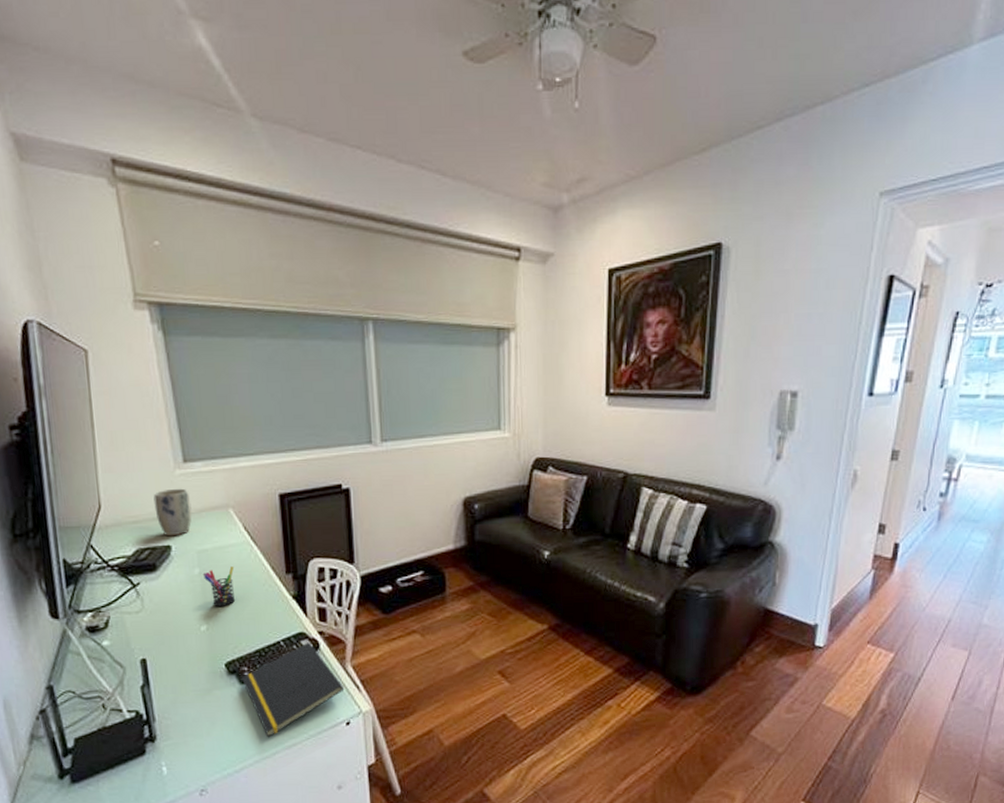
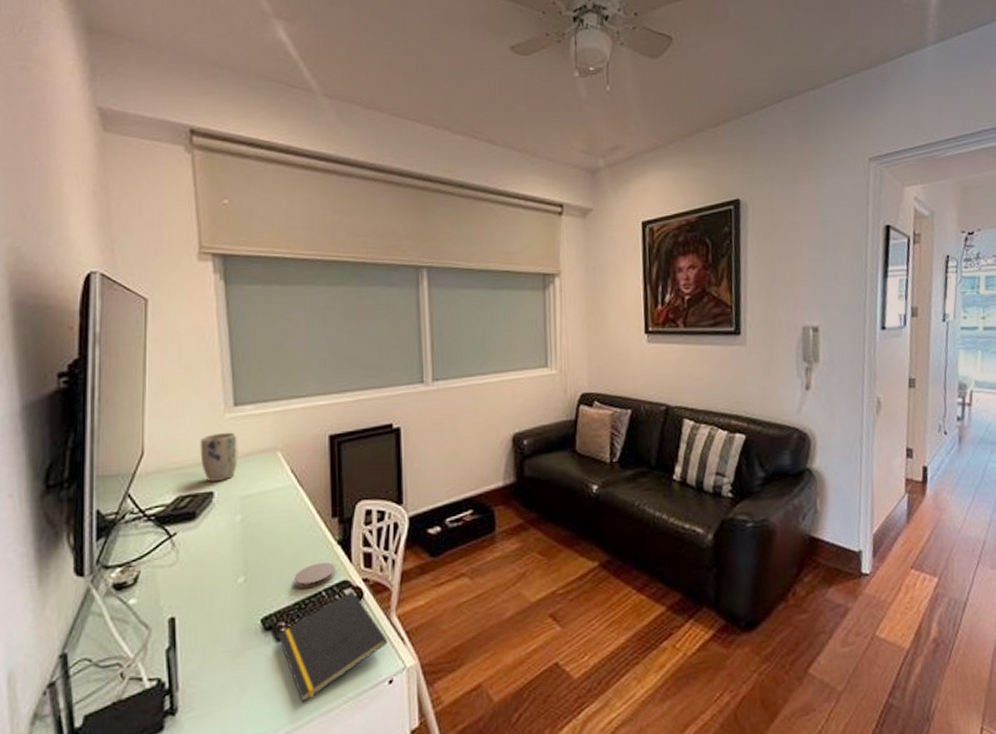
pen holder: present [202,567,236,608] -> none [244,512,278,557]
coaster: none [253,615,292,639] -> present [294,562,335,589]

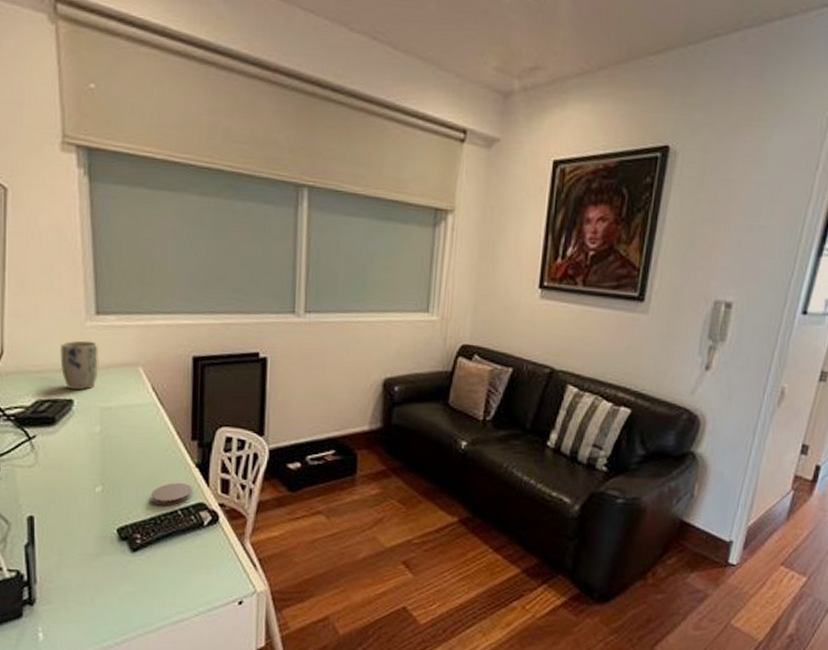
notepad: present [278,591,388,704] -> none [133,514,241,611]

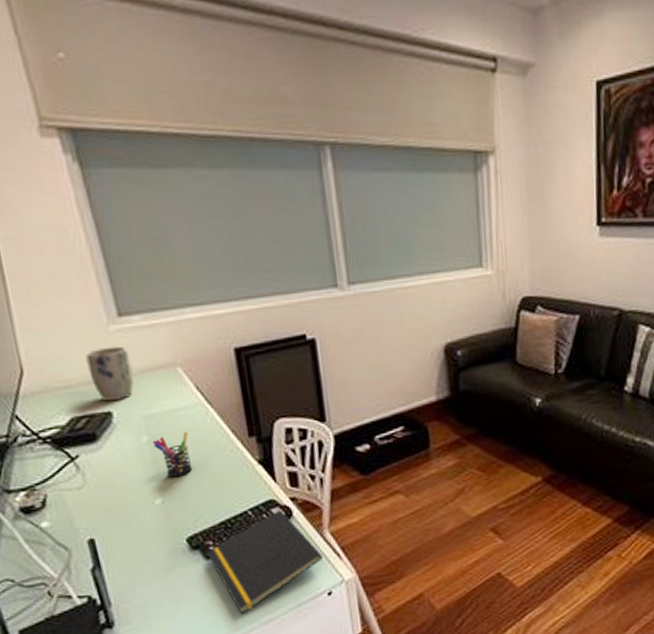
pen holder: none [103,428,138,469] -> present [152,432,193,478]
notepad: none [133,514,241,611] -> present [207,510,324,615]
coaster: present [151,483,192,506] -> none [216,482,260,509]

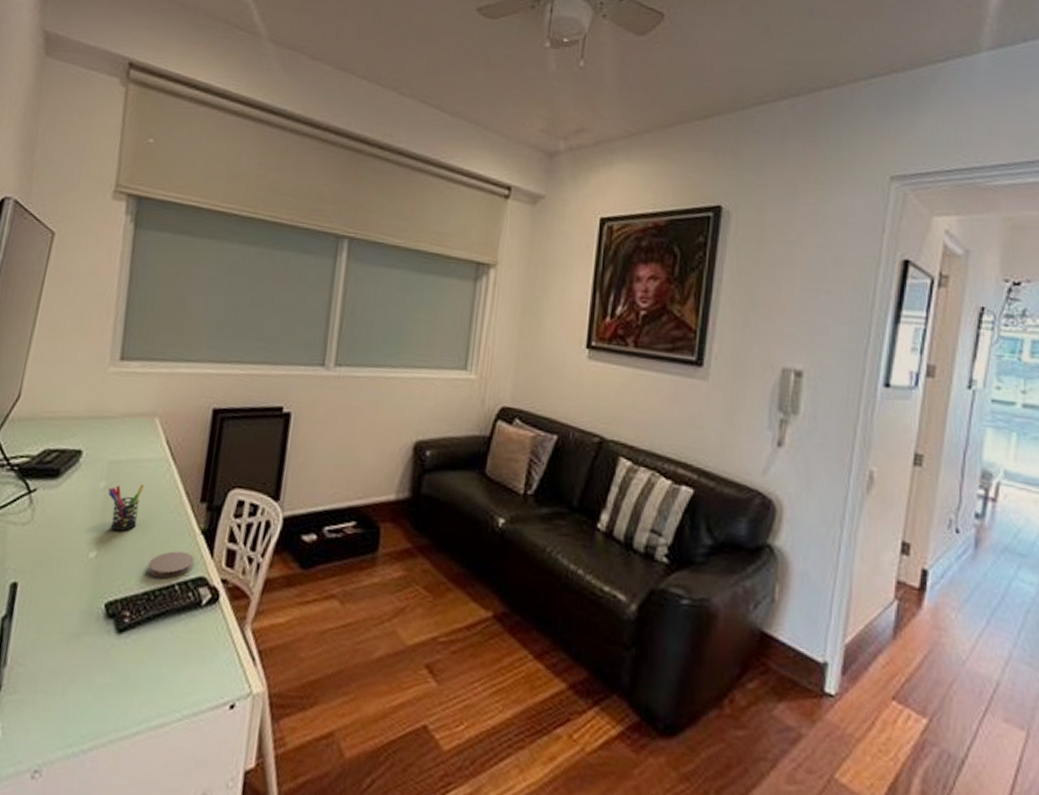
plant pot: present [85,346,134,402] -> none [75,386,118,441]
notepad: present [207,510,324,615] -> none [119,590,238,711]
coaster: none [216,482,260,509] -> present [147,551,195,579]

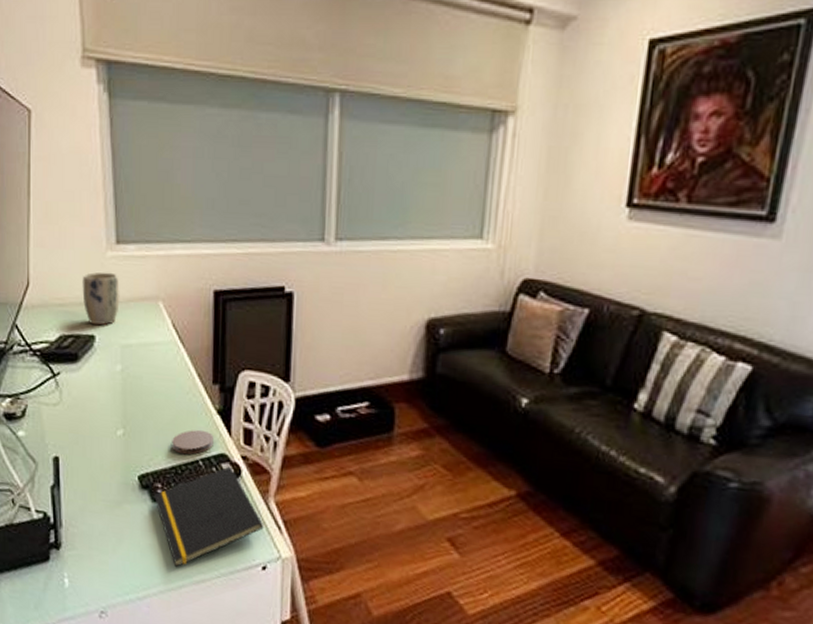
plant pot: none [75,386,118,441] -> present [82,272,120,326]
pen holder: present [108,485,145,532] -> none [124,367,158,412]
notepad: none [119,590,238,711] -> present [154,466,264,568]

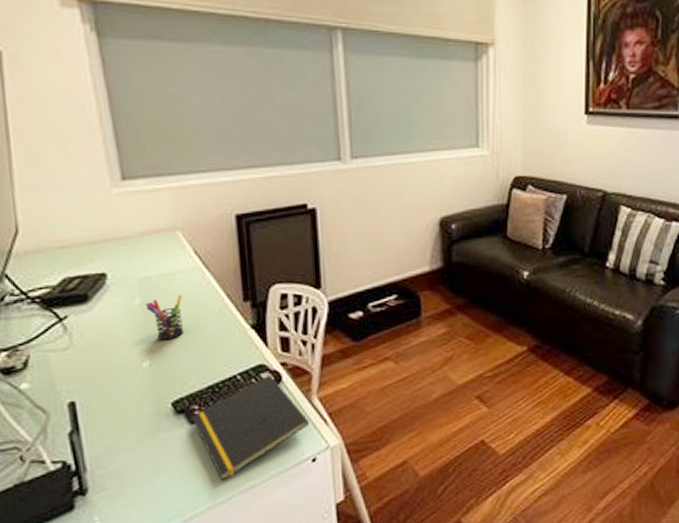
plant pot: present [82,272,120,326] -> none [84,209,132,263]
pen holder: none [124,367,158,412] -> present [145,295,185,341]
coaster: present [172,430,214,455] -> none [205,347,250,373]

